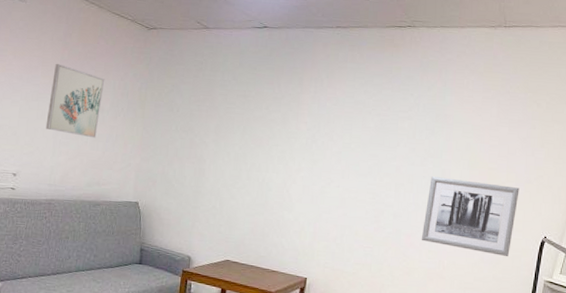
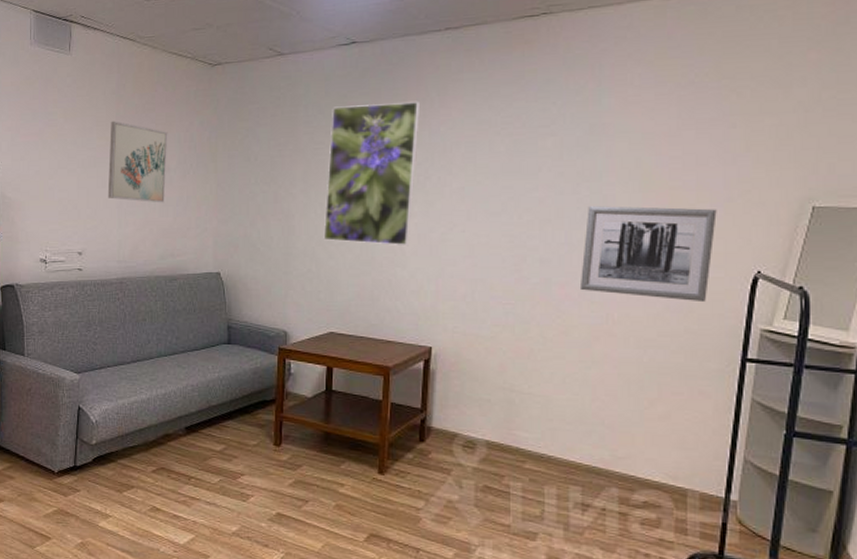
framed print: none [227,76,313,194] -> present [323,101,421,246]

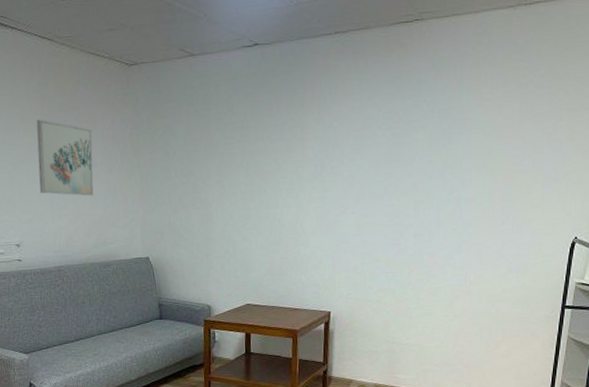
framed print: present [323,101,421,246] -> none [237,98,316,228]
wall art: present [579,206,717,303] -> none [444,188,547,264]

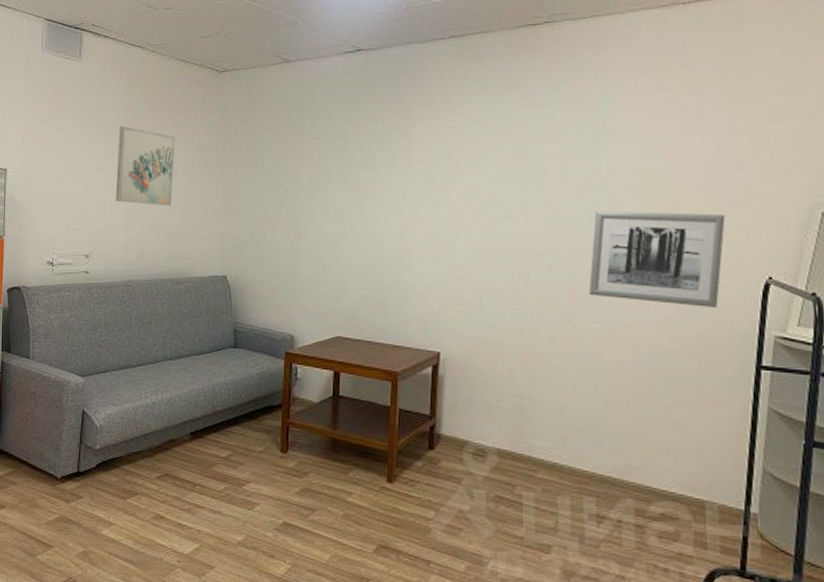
wall art: none [444,188,547,264] -> present [588,211,725,309]

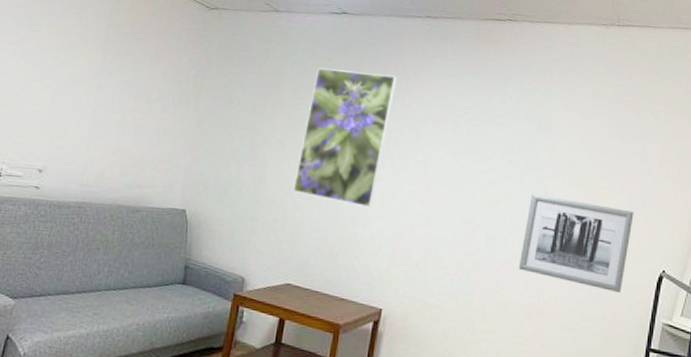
wall art: present [115,125,176,207] -> none [81,43,155,132]
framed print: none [330,106,426,251] -> present [292,67,398,208]

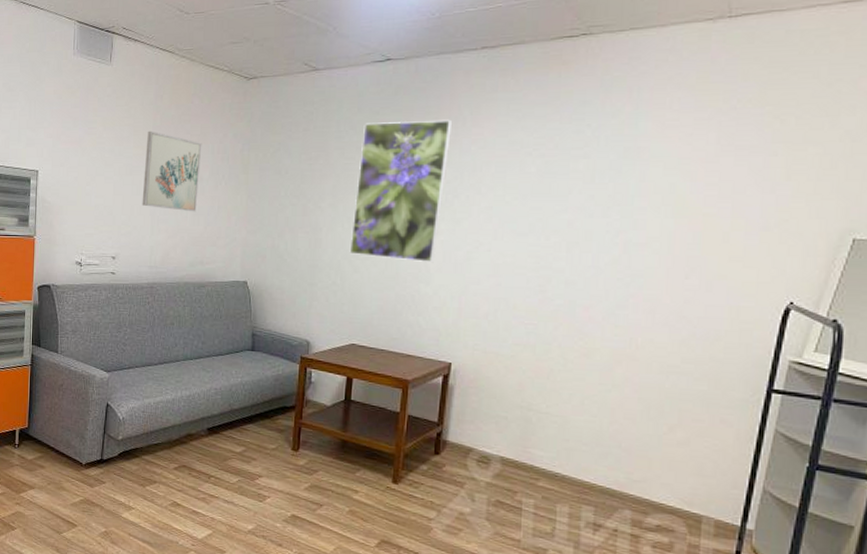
wall art: none [81,43,155,132] -> present [142,130,202,212]
wall art: present [518,194,634,294] -> none [604,230,751,331]

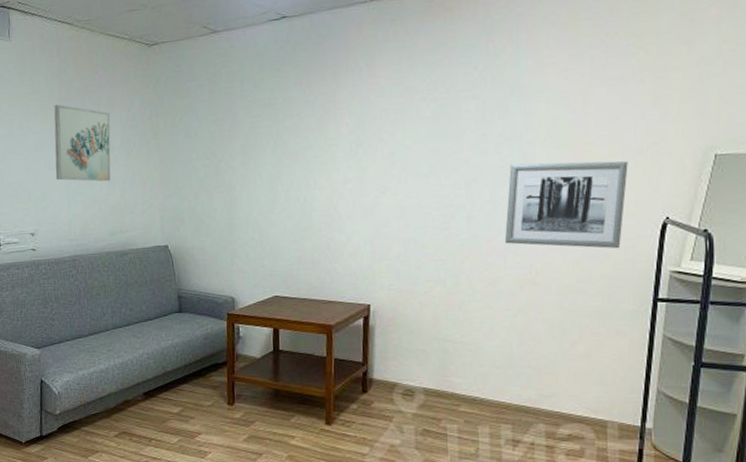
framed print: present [349,119,453,263] -> none [264,71,350,211]
wall art: none [604,230,751,331] -> present [504,161,628,249]

